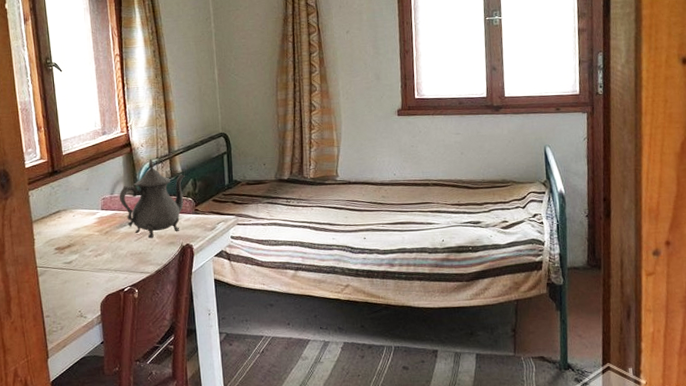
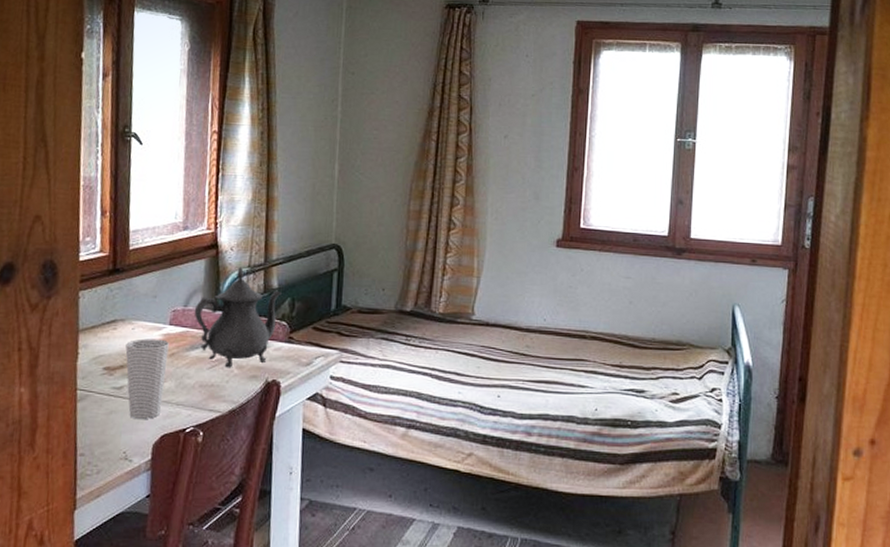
cup: none [70,221,104,285] -> present [125,338,169,419]

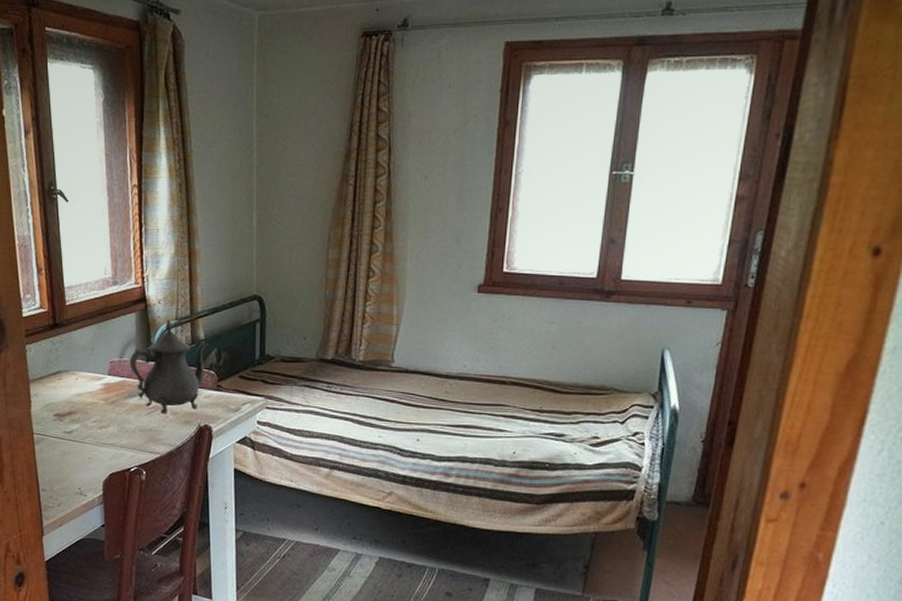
cup: present [125,338,169,419] -> none [71,388,109,459]

